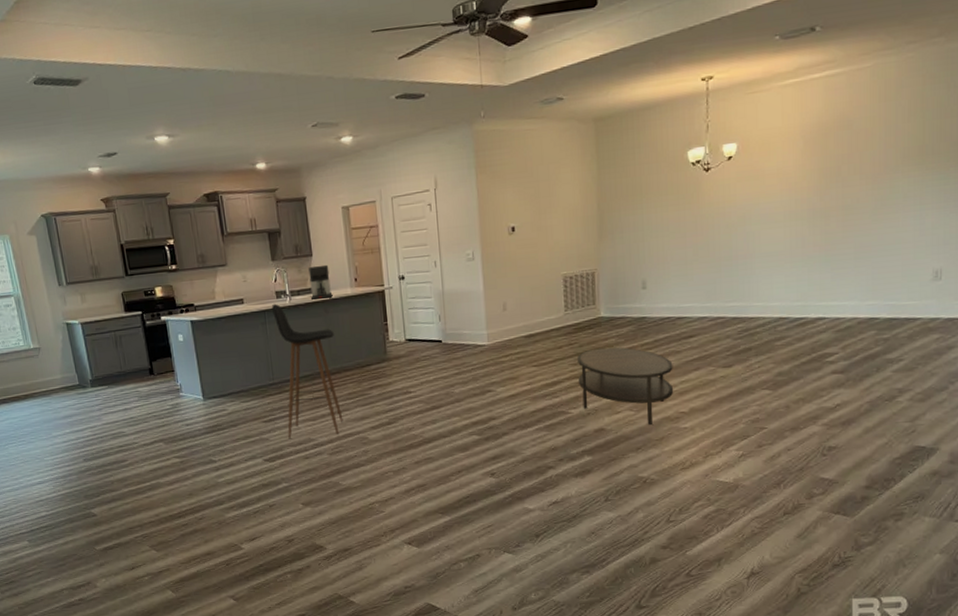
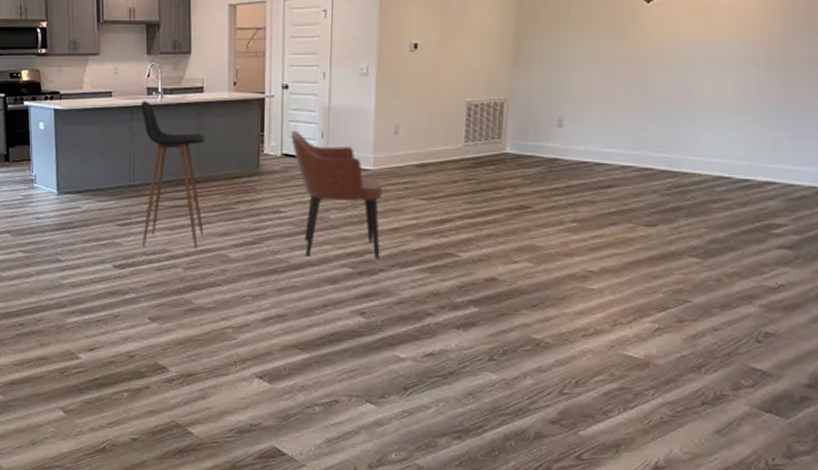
coffee maker: present [308,264,333,301] -> none [185,64,208,101]
armchair: none [412,317,502,429] -> present [291,130,383,259]
coffee table: present [577,347,674,425] -> none [471,187,585,280]

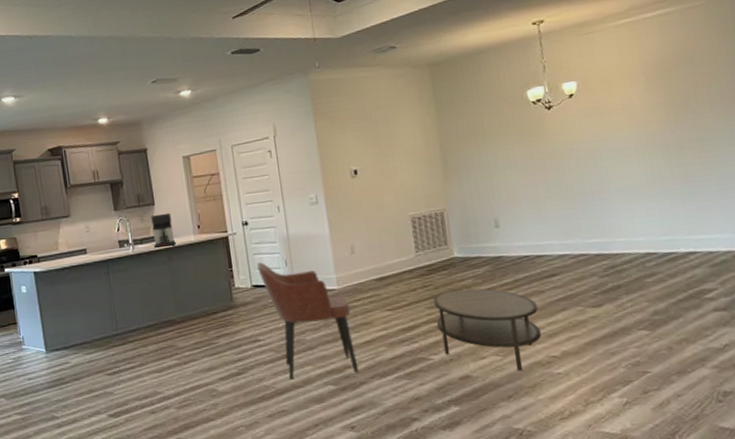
bar stool: present [140,100,204,248] -> none [114,252,191,393]
coffee maker: none [185,64,208,101] -> present [151,212,176,249]
coffee table: none [471,187,585,280] -> present [434,288,542,370]

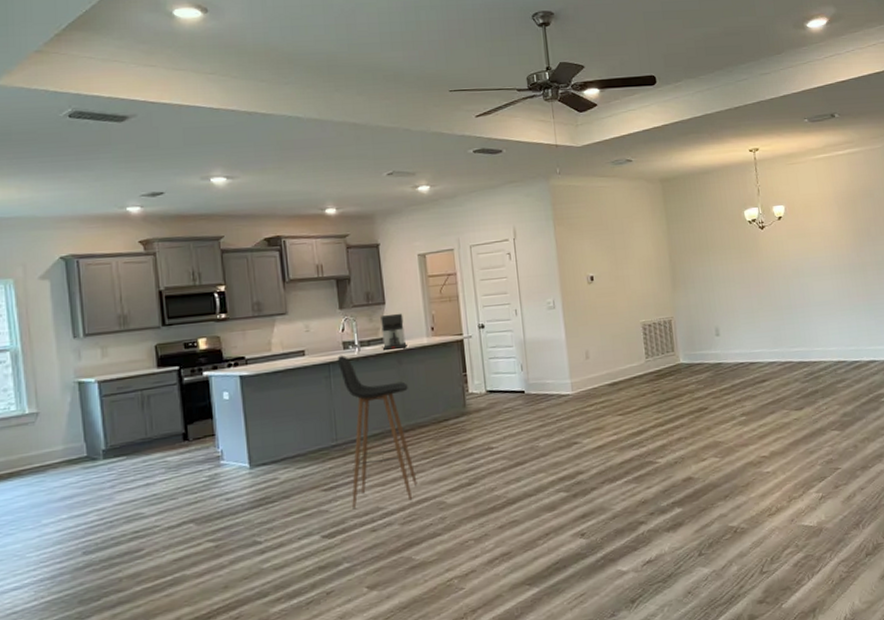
bar stool: none [114,252,191,393] -> present [337,355,418,510]
armchair: present [257,262,359,379] -> none [492,366,590,488]
coffee table: present [434,288,542,370] -> none [661,393,754,471]

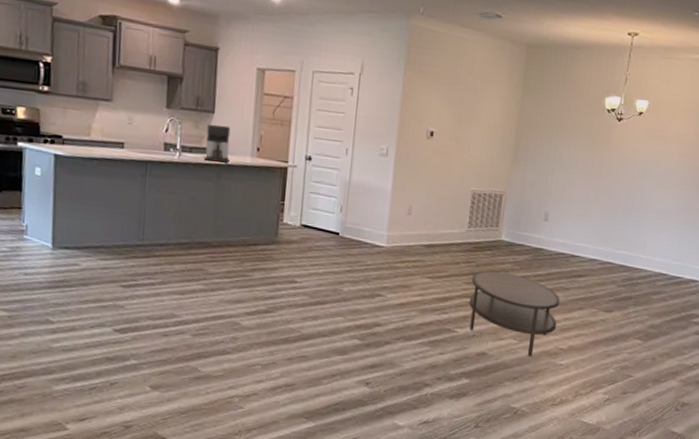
bar stool: present [337,355,418,510] -> none [148,155,223,315]
coffee table: none [661,393,754,471] -> present [468,270,560,356]

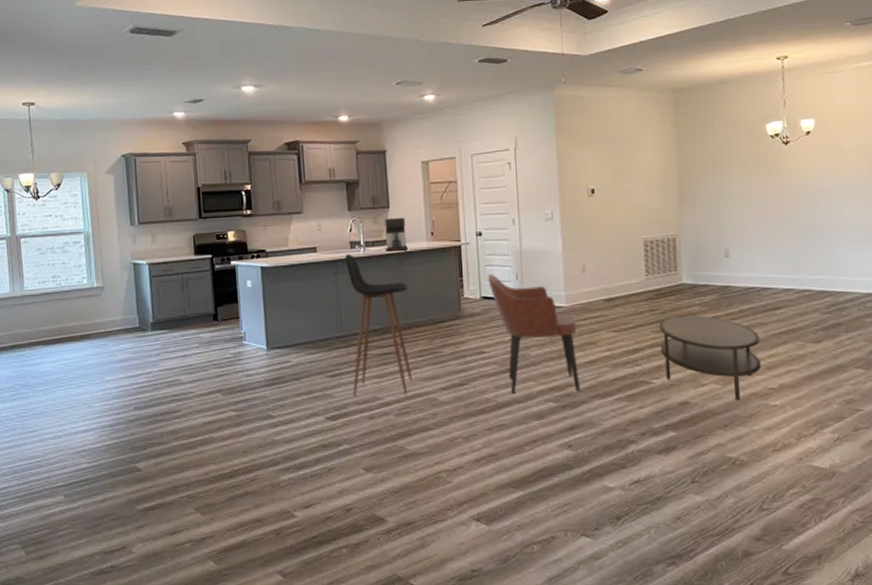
bar stool: none [148,155,223,315] -> present [344,253,413,397]
armchair: none [311,202,394,332] -> present [488,274,581,394]

